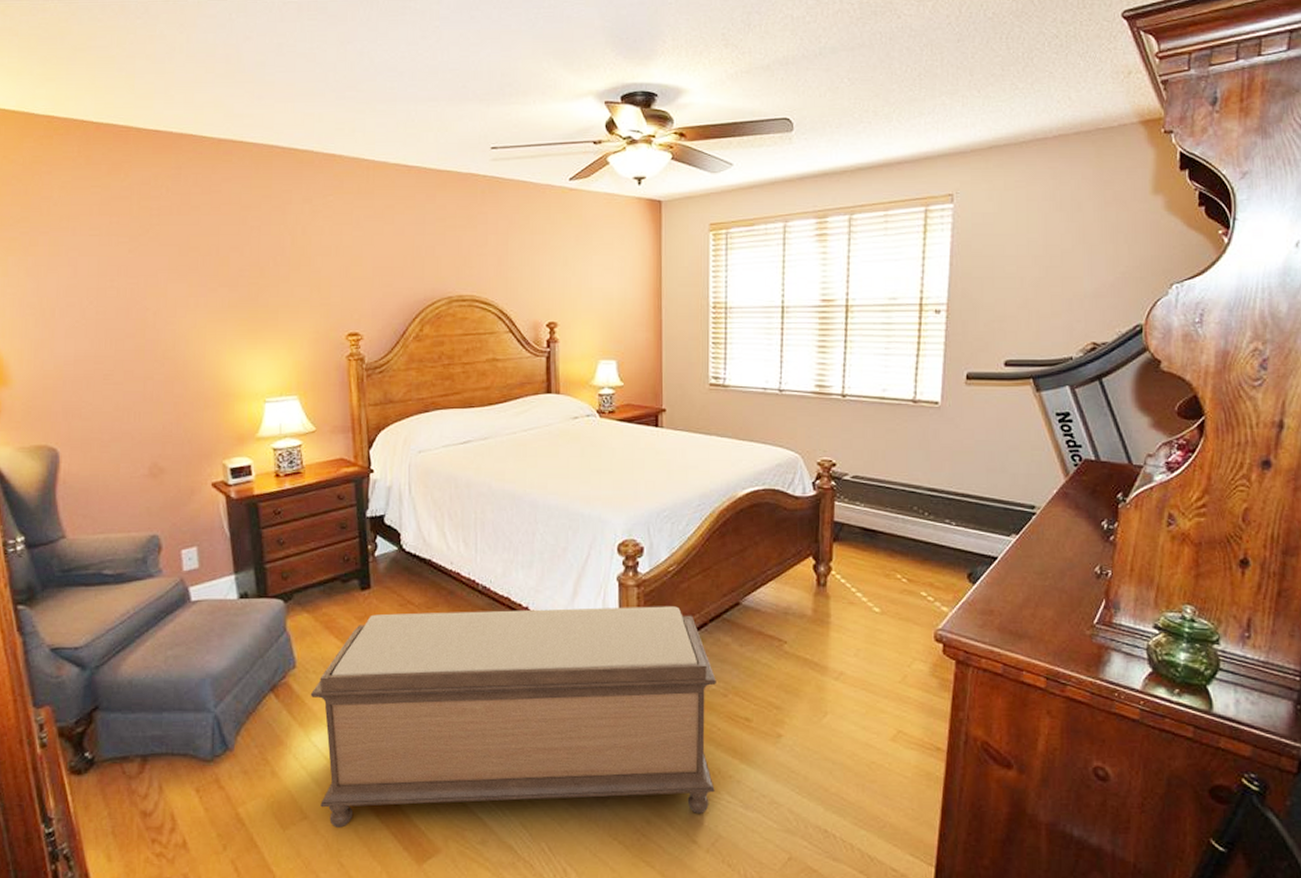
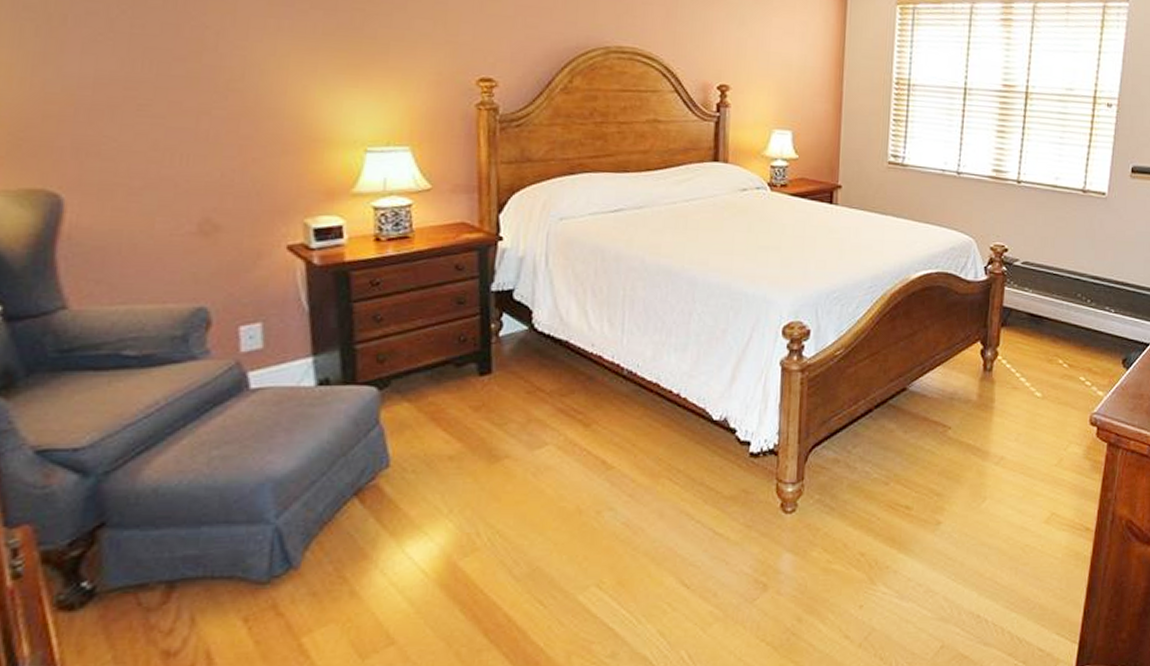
bench: present [310,606,716,828] -> none [406,392,879,652]

